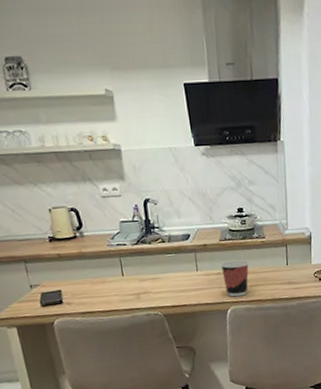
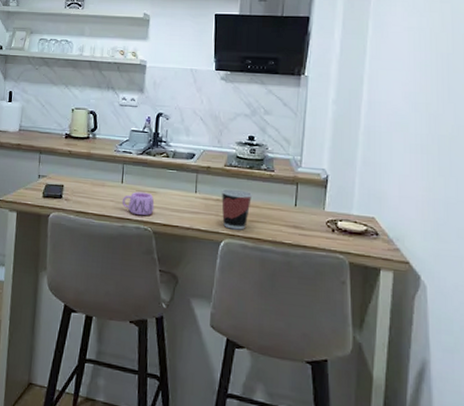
mug: none [126,280,161,303] -> present [122,191,155,215]

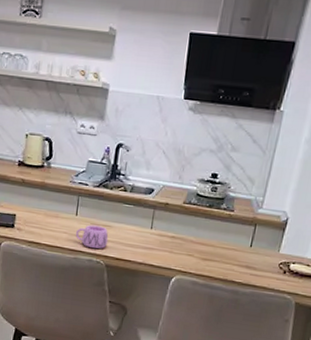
cup: present [221,189,253,230] -> none [175,226,209,268]

